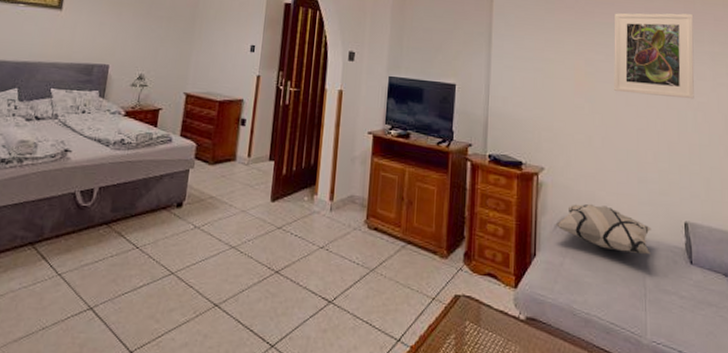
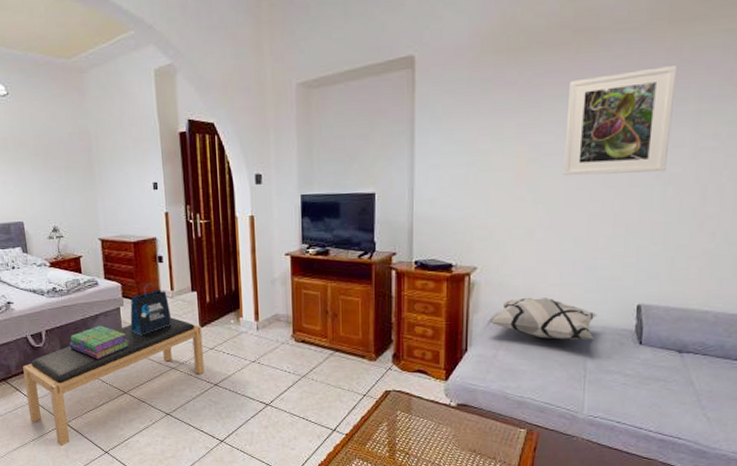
bench: none [47,187,273,340] -> present [23,317,205,446]
stack of books: none [121,188,190,229] -> present [69,325,129,359]
tote bag: none [195,145,243,205] -> present [130,282,172,335]

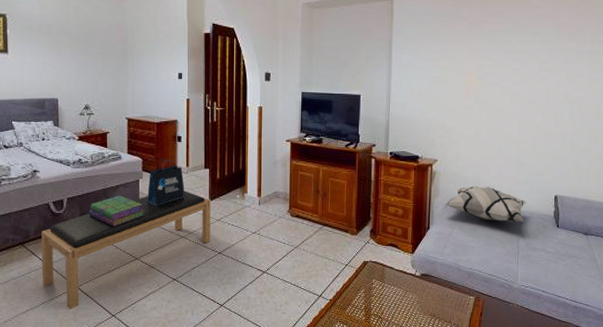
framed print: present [563,66,678,176] -> none [501,17,577,94]

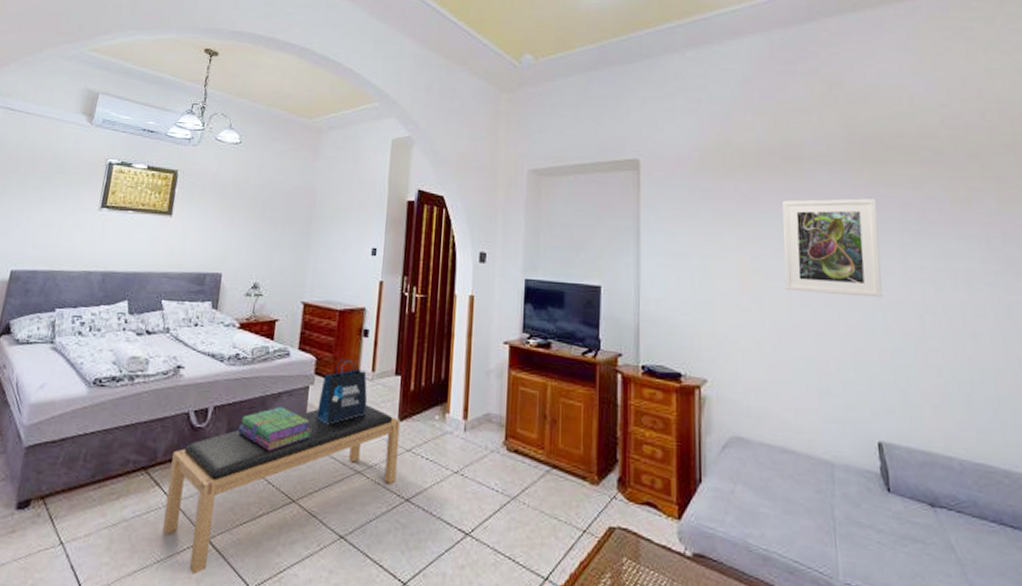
decorative pillow: present [446,186,526,223] -> none [723,421,839,481]
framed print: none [501,17,577,94] -> present [782,198,883,298]

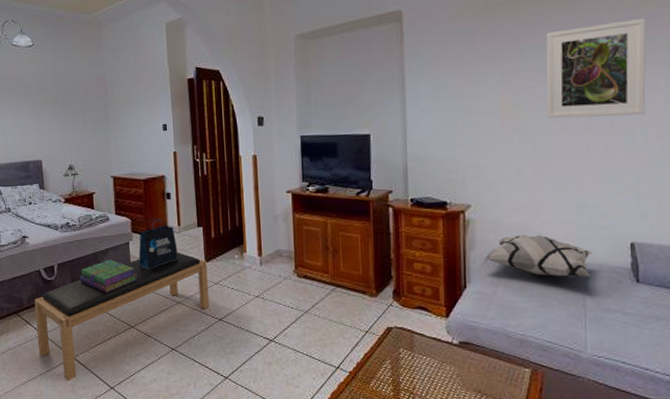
decorative pillow: none [723,421,839,481] -> present [485,234,592,278]

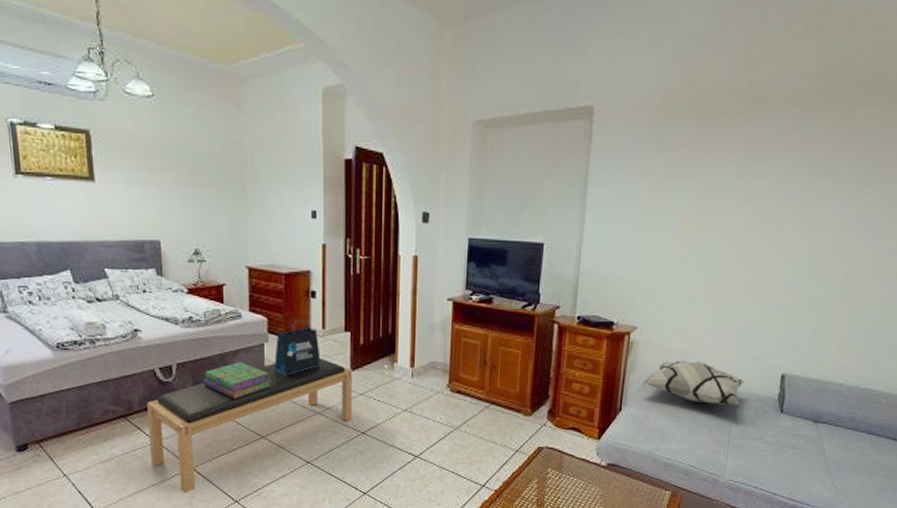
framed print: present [546,19,647,119] -> none [725,145,836,247]

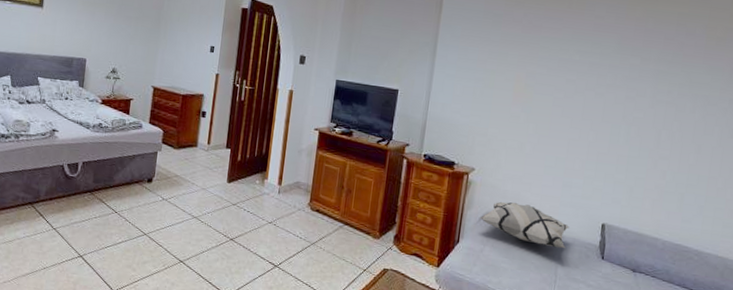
bench: present [147,358,353,493] -> none [46,169,229,279]
stack of books: present [202,362,271,399] -> none [101,165,159,198]
tote bag: present [274,318,321,376] -> none [163,133,204,182]

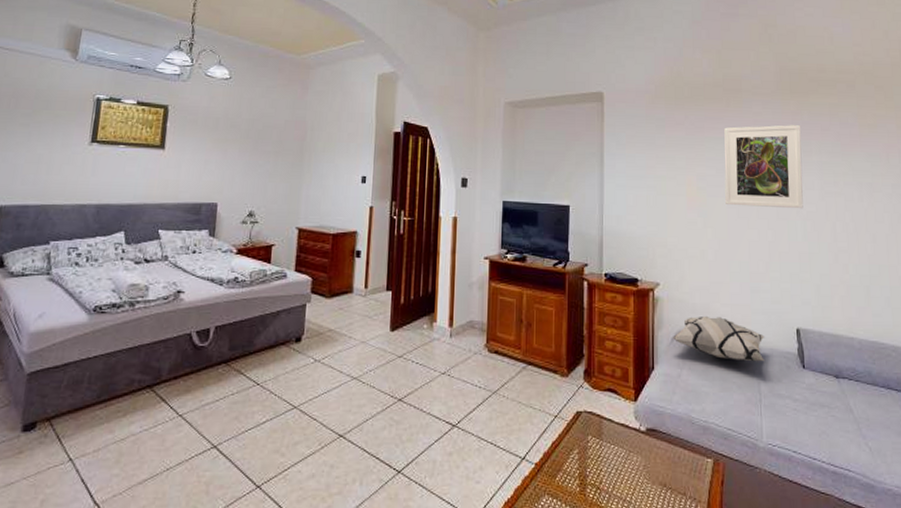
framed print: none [551,28,644,115] -> present [724,125,803,209]

